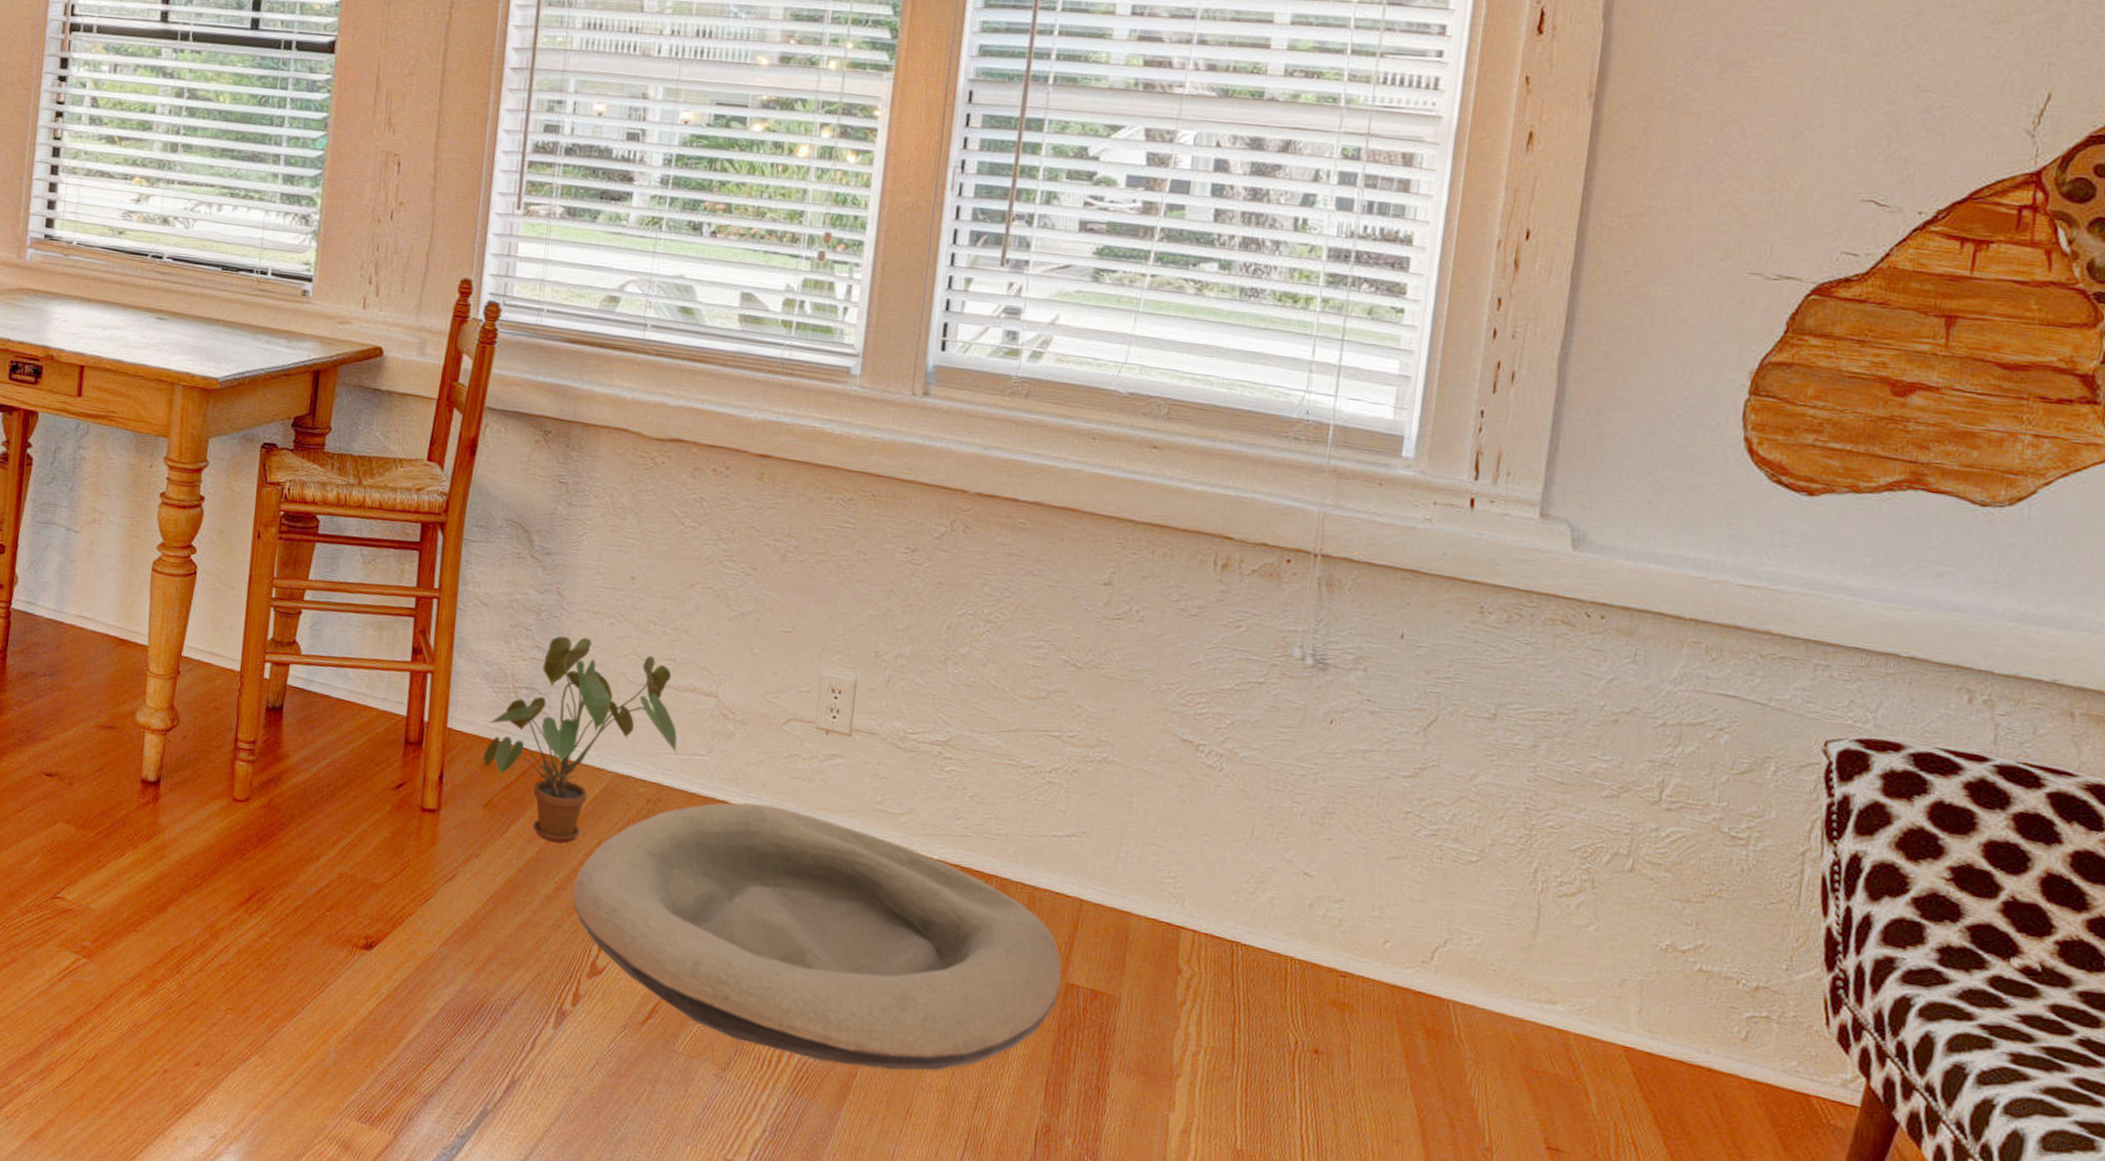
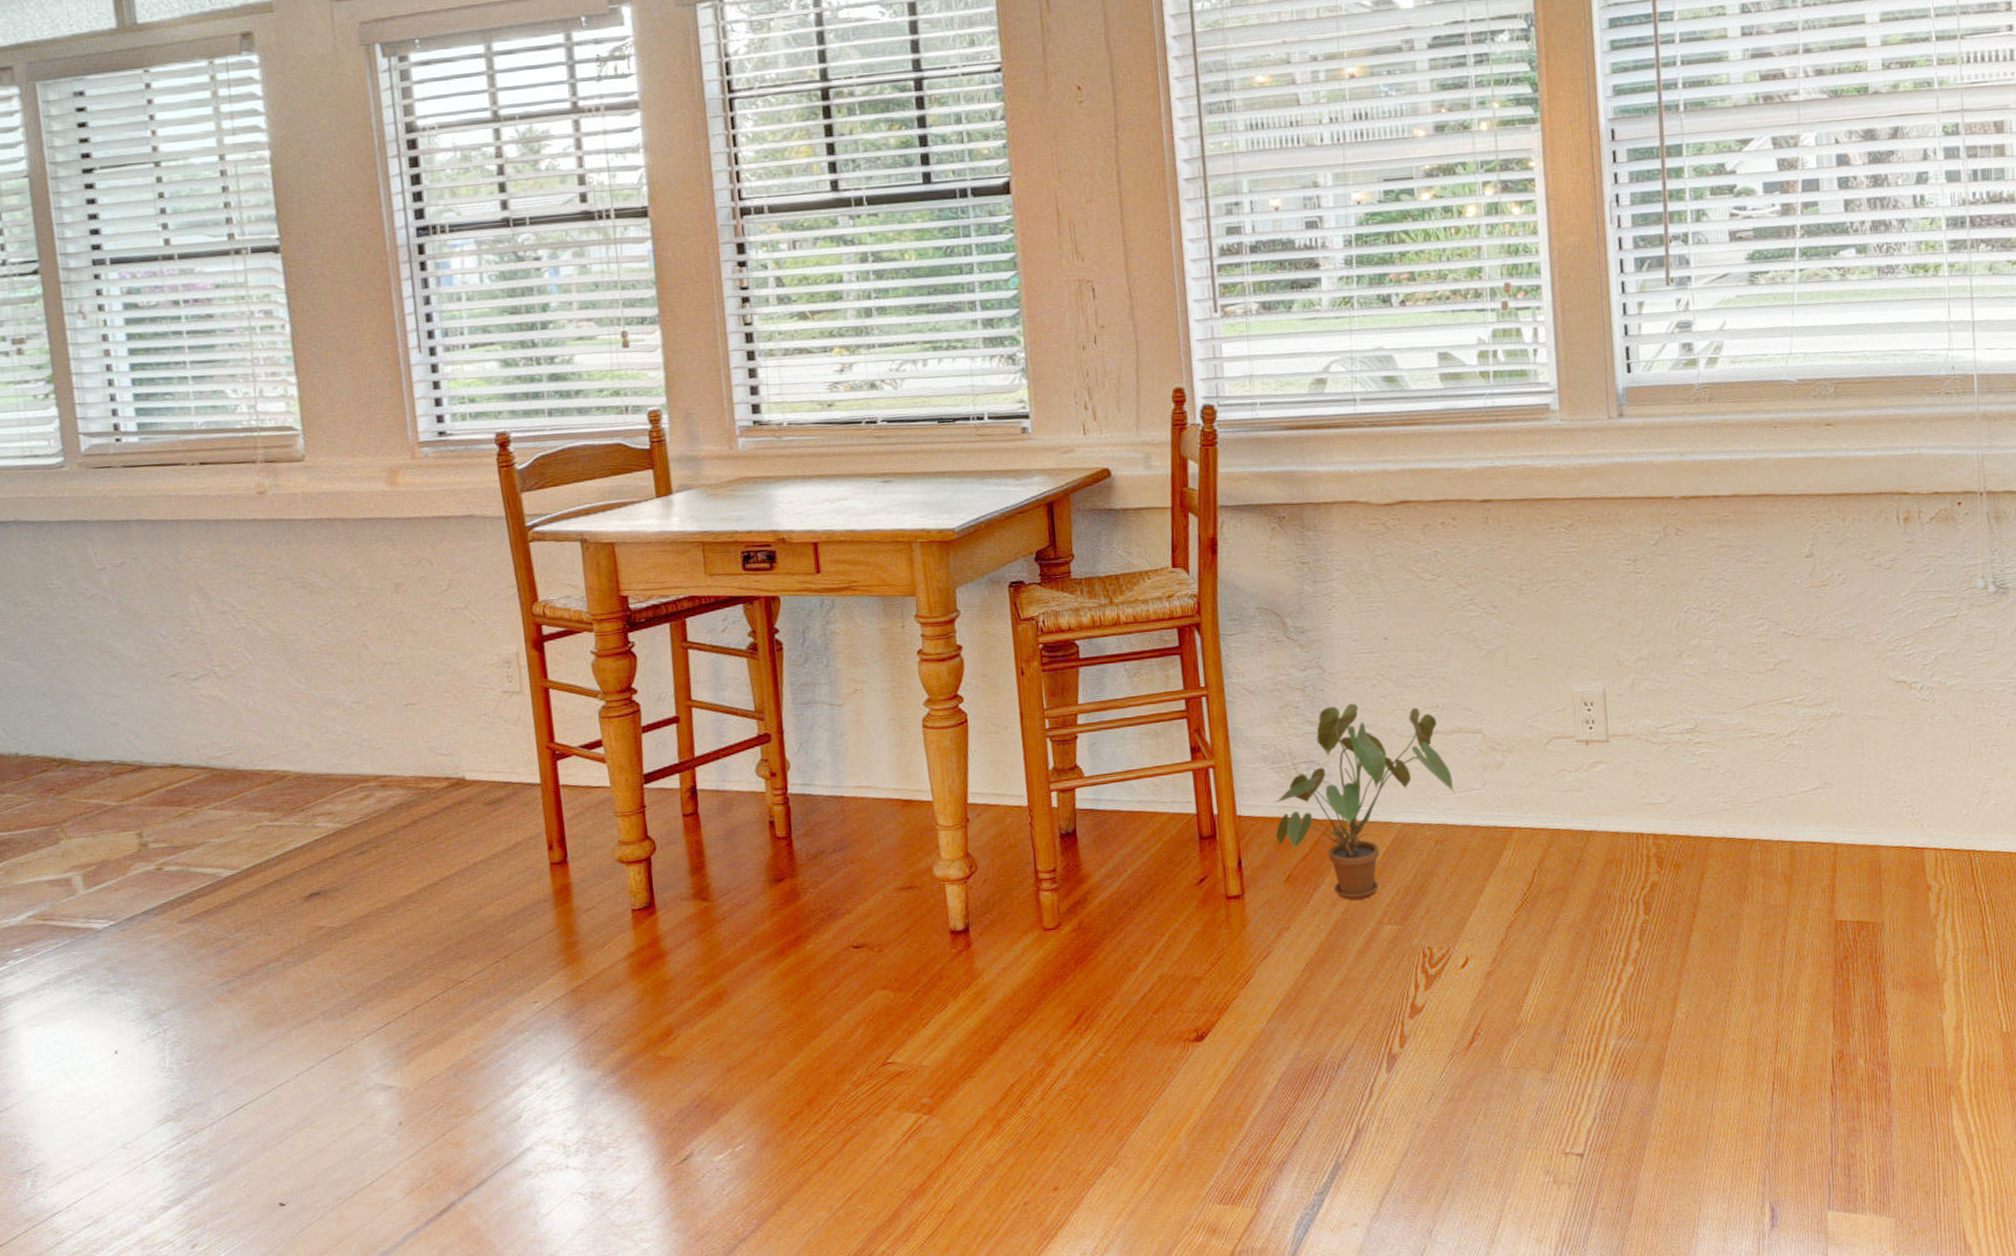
dog bed: present [573,802,1062,1071] -> none [1381,820,1831,1044]

